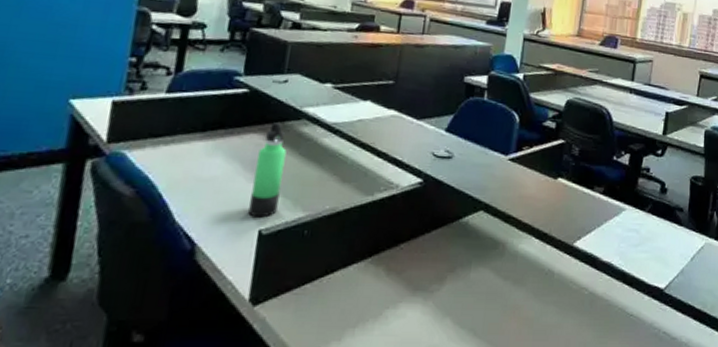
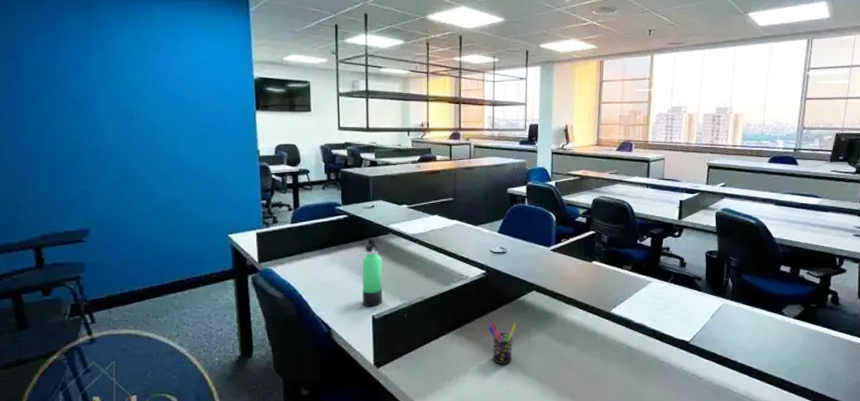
pen holder: none [415,250,454,310] -> present [488,323,517,365]

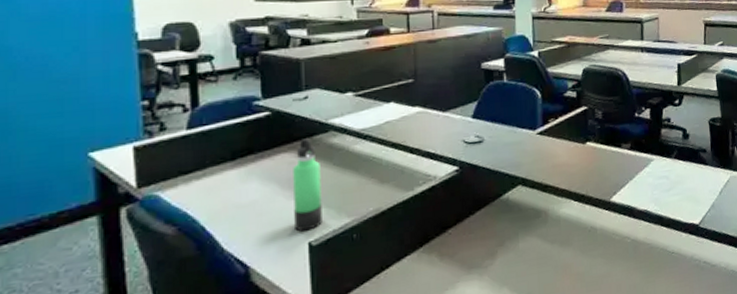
pen holder: present [488,323,517,365] -> none [464,228,501,284]

